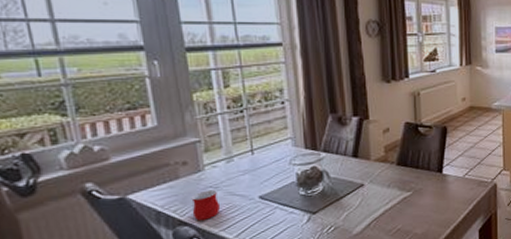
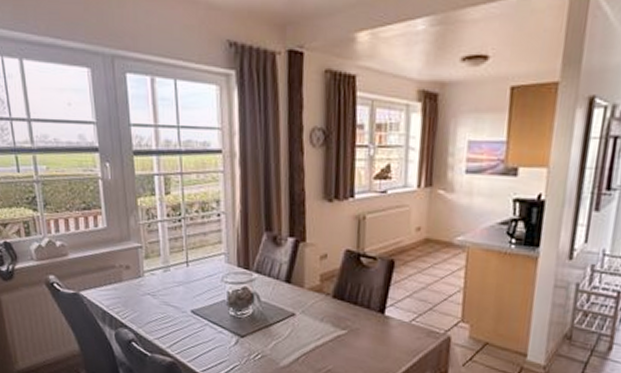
mug: present [191,190,221,220] -> none [131,296,157,326]

